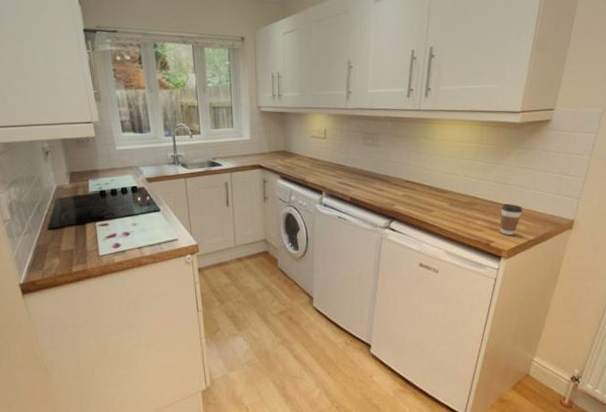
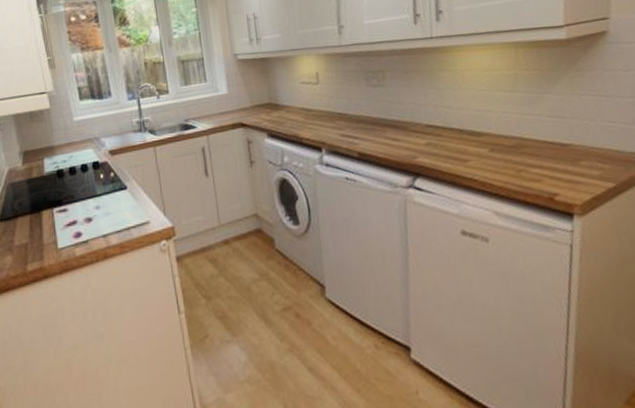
coffee cup: present [500,204,523,235] -> none [561,142,592,184]

